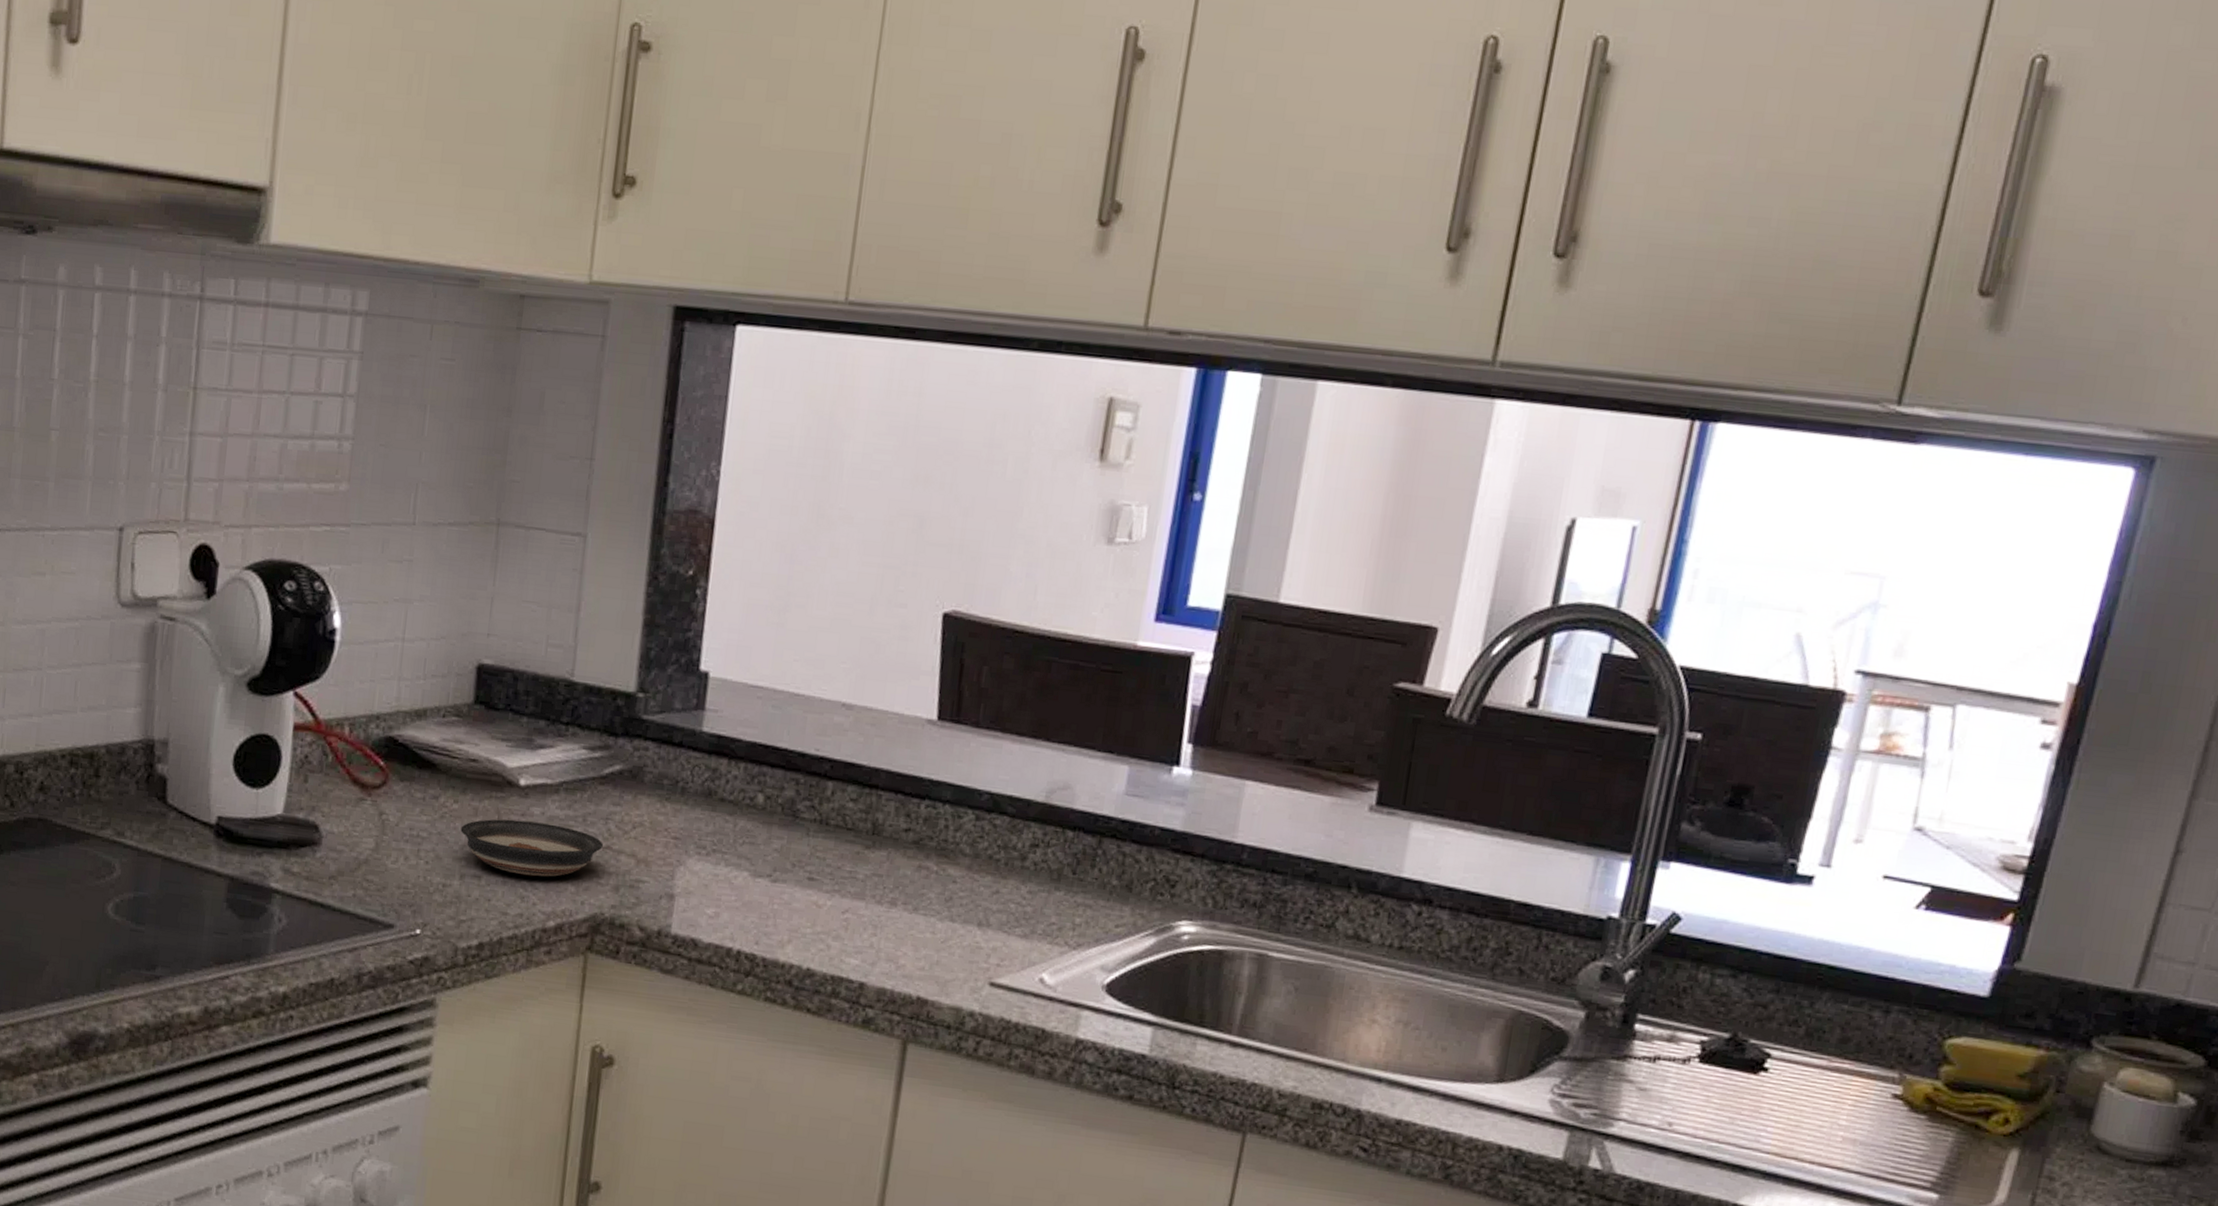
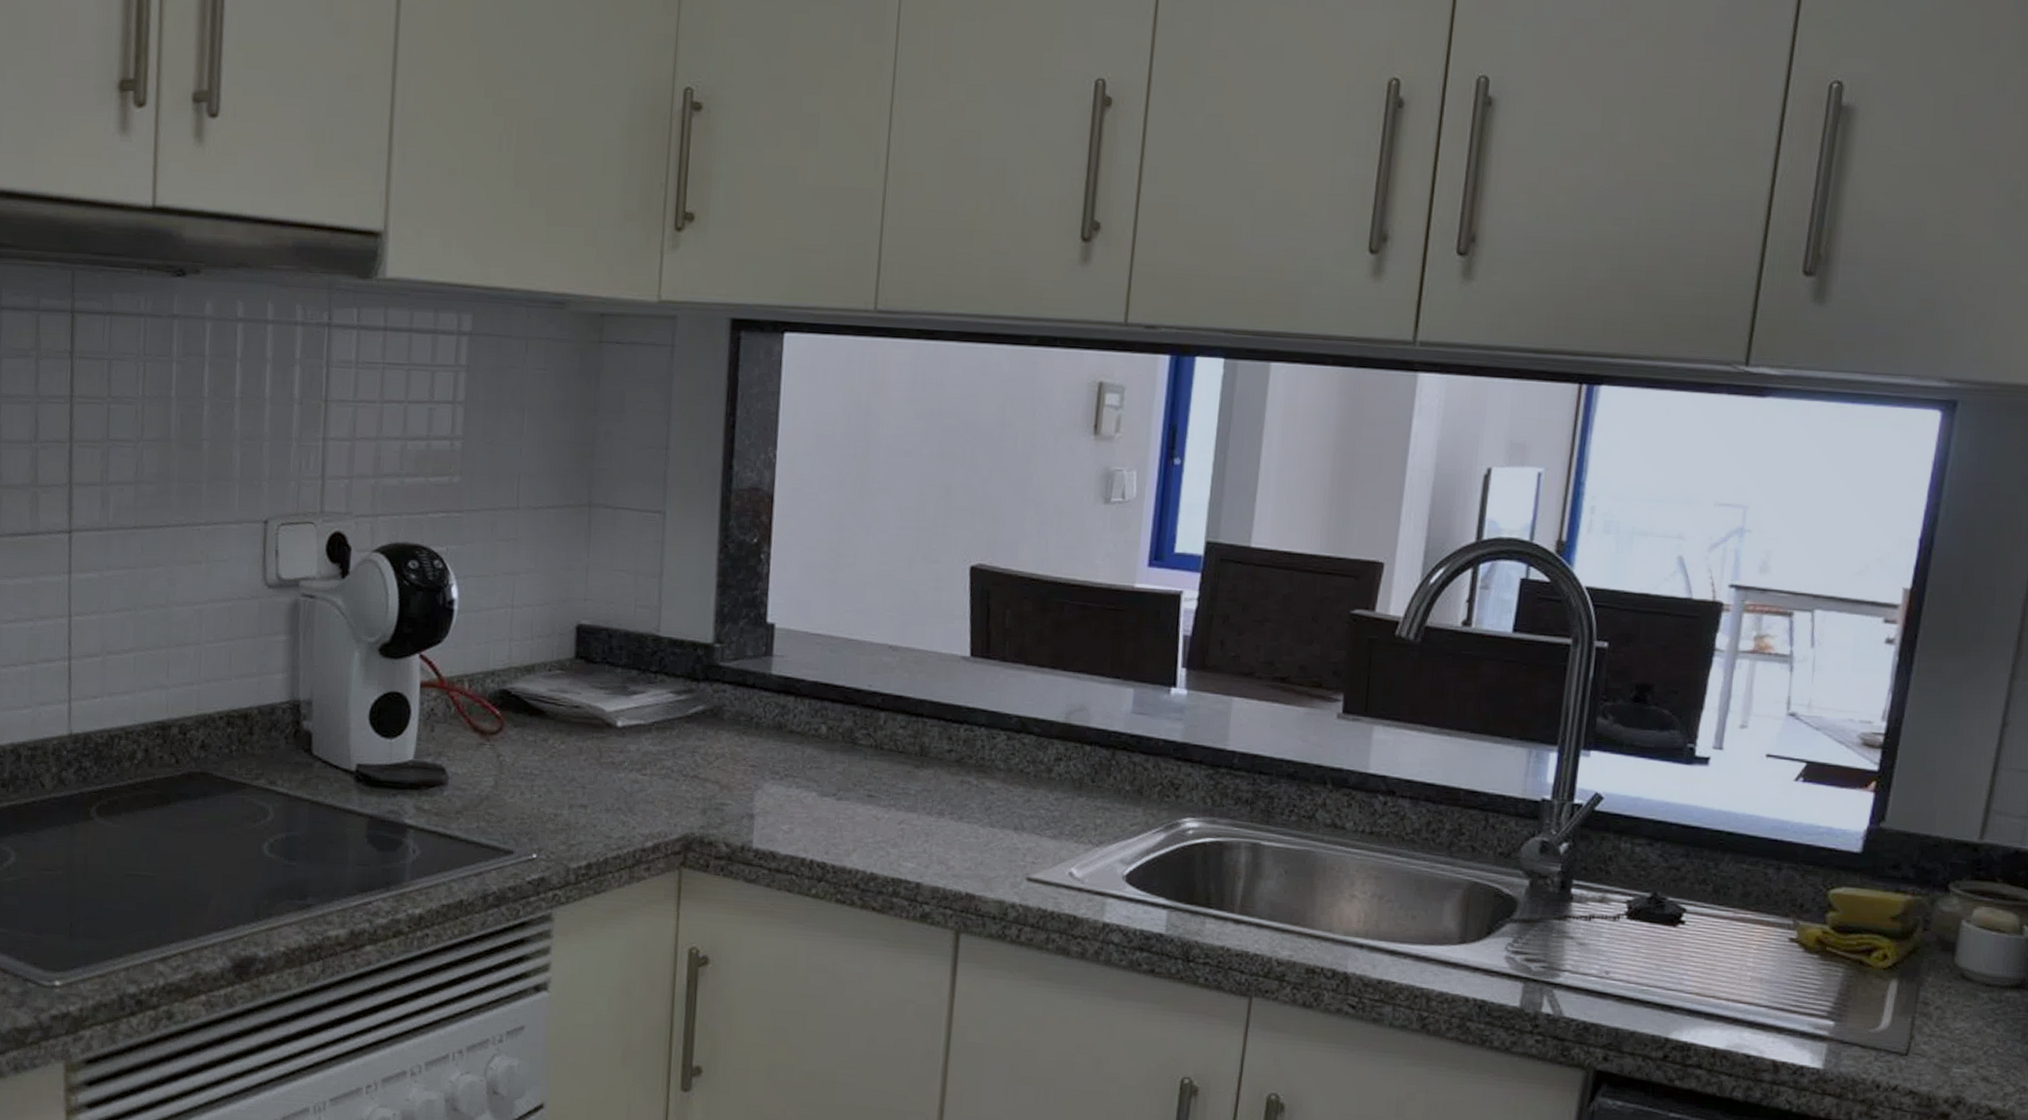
saucer: present [460,819,603,877] -> none [568,756,691,804]

